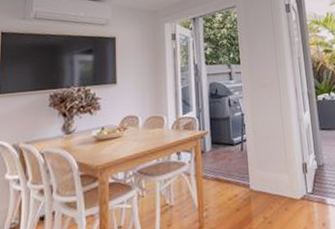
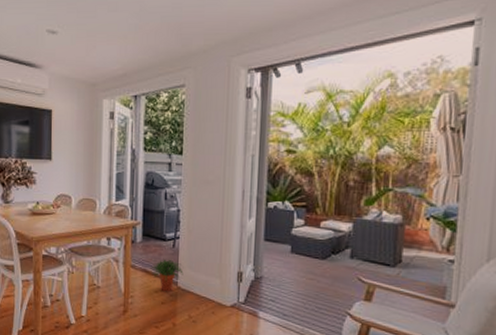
potted plant: none [222,163,254,197] -> present [151,260,184,291]

